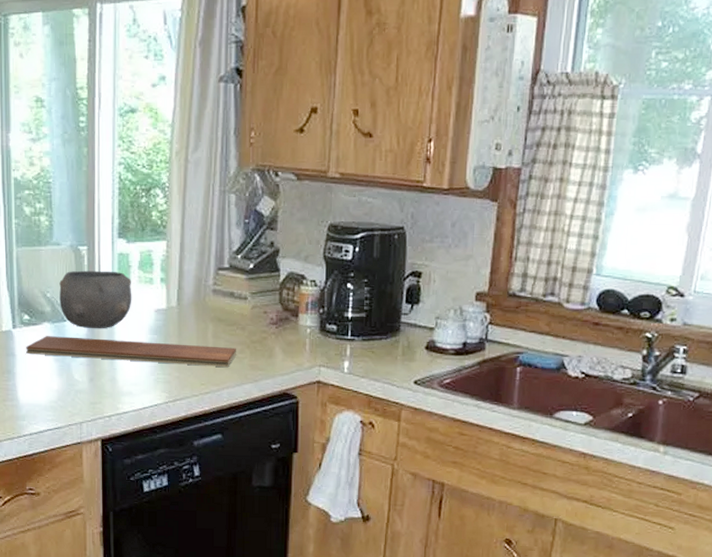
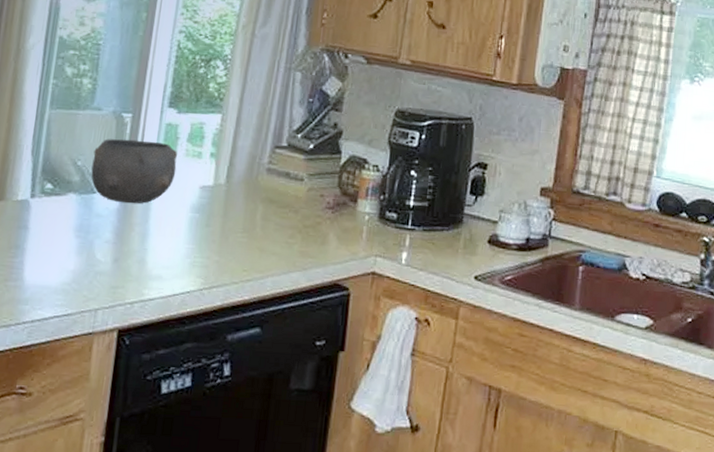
chopping board: present [26,336,237,367] -> none [42,208,287,252]

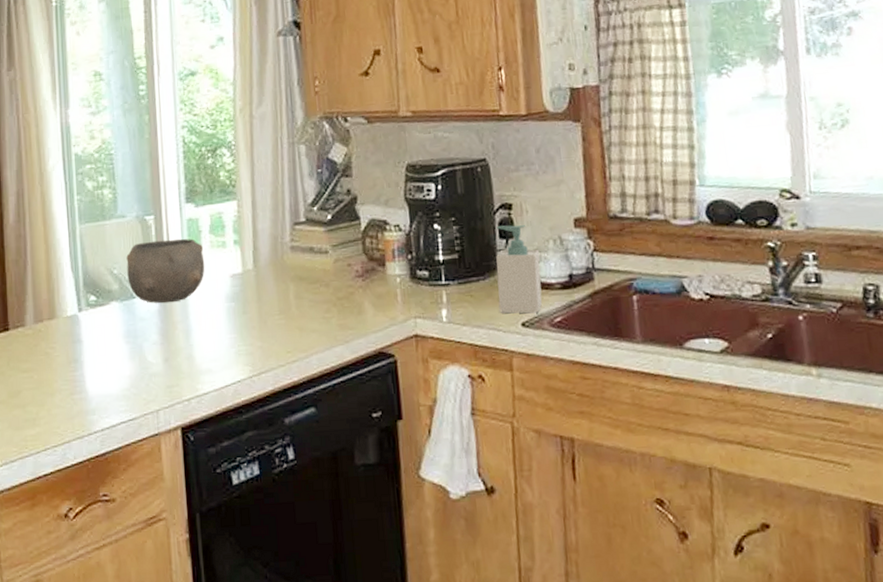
soap bottle: none [456,183,503,269] -> present [495,225,543,314]

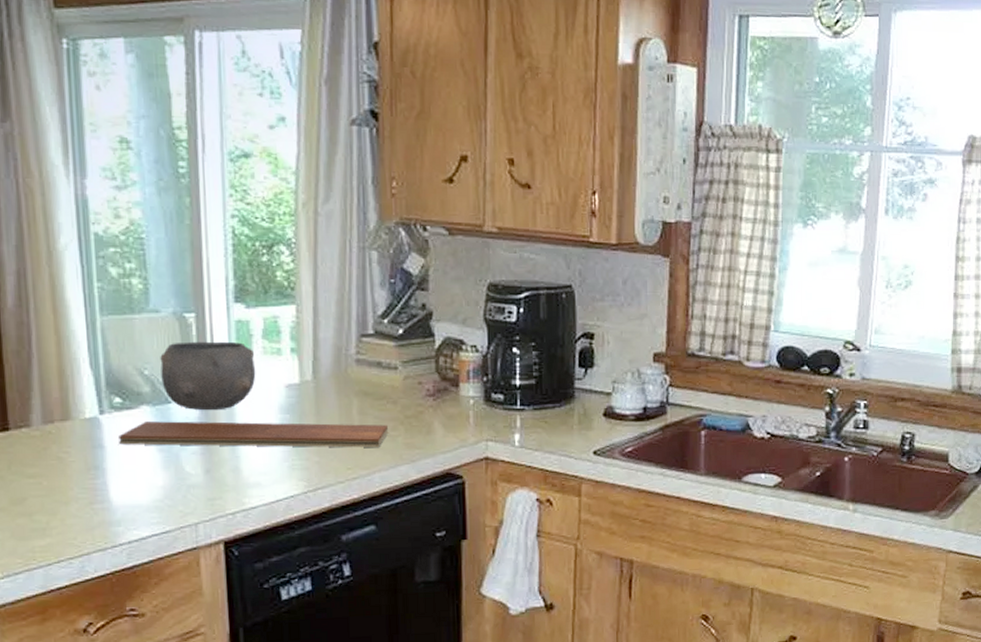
chopping board: none [93,307,323,339] -> present [119,421,389,448]
soap bottle: present [495,225,543,314] -> none [572,355,617,442]

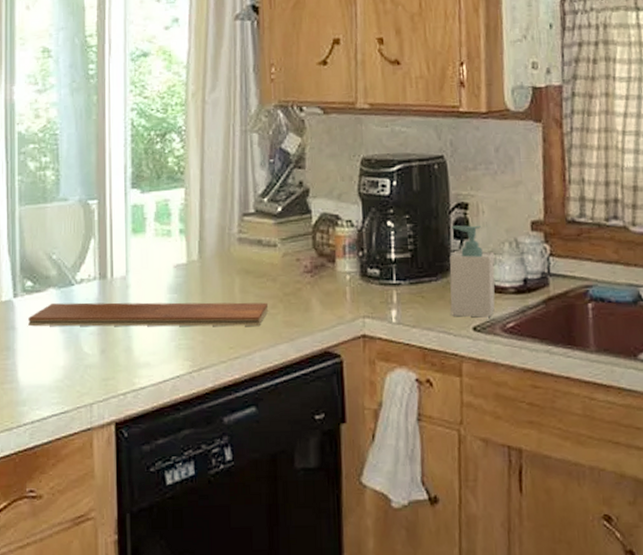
bowl: present [160,341,256,411] -> none [66,225,148,292]
soap bottle: none [572,355,617,442] -> present [449,225,496,318]

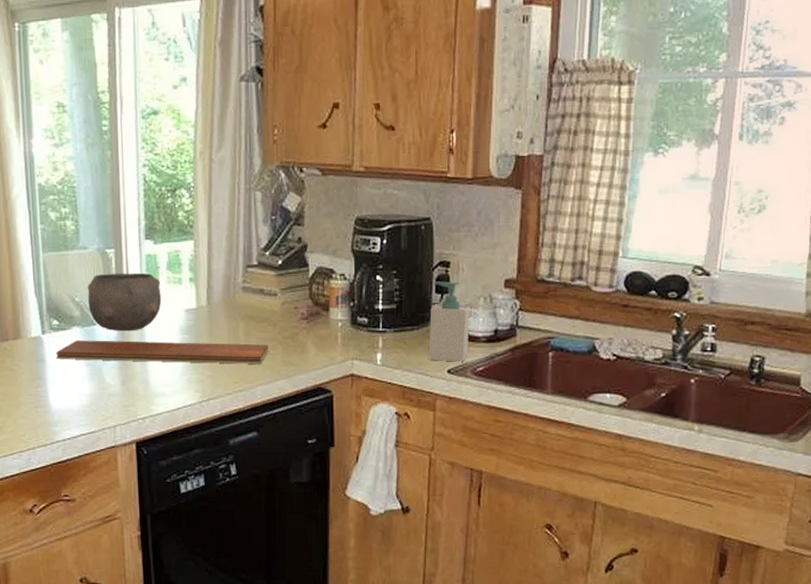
bowl: none [66,225,148,292] -> present [87,272,162,332]

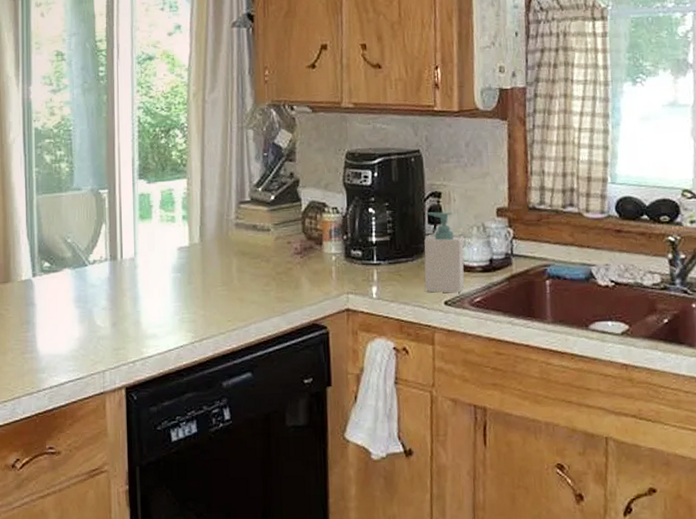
chopping board: present [56,340,269,364] -> none [46,280,263,303]
bowl: present [87,272,162,332] -> none [80,212,154,272]

